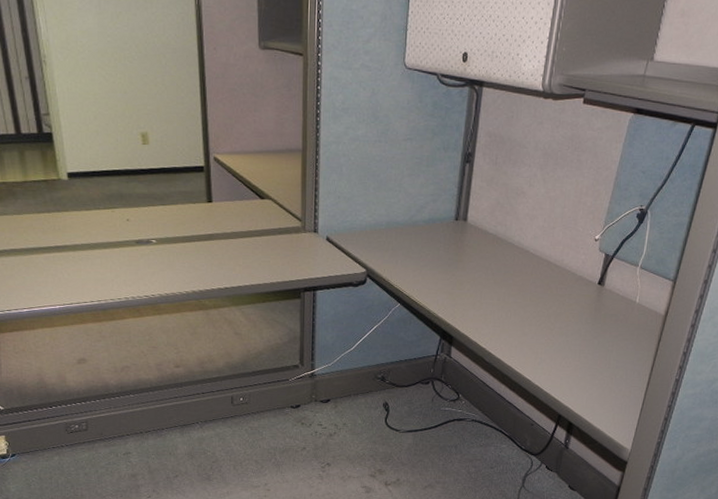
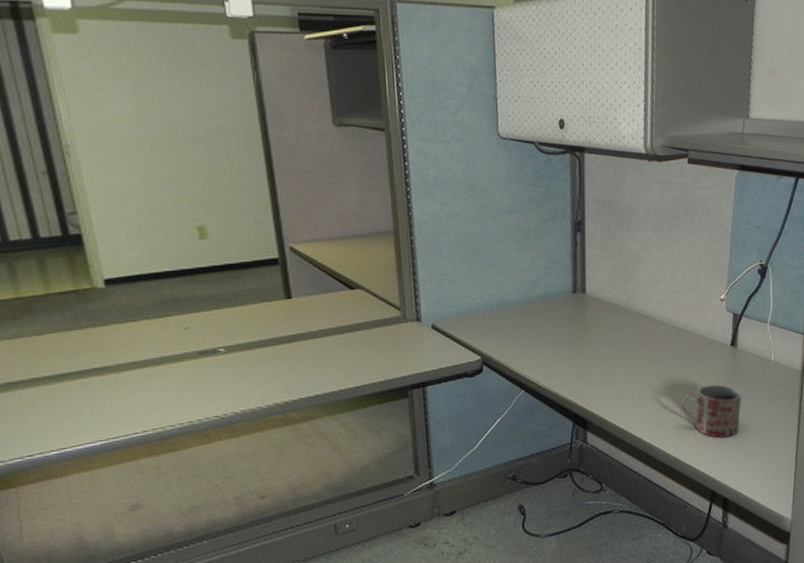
mug: none [541,318,602,369] -> present [680,384,742,438]

